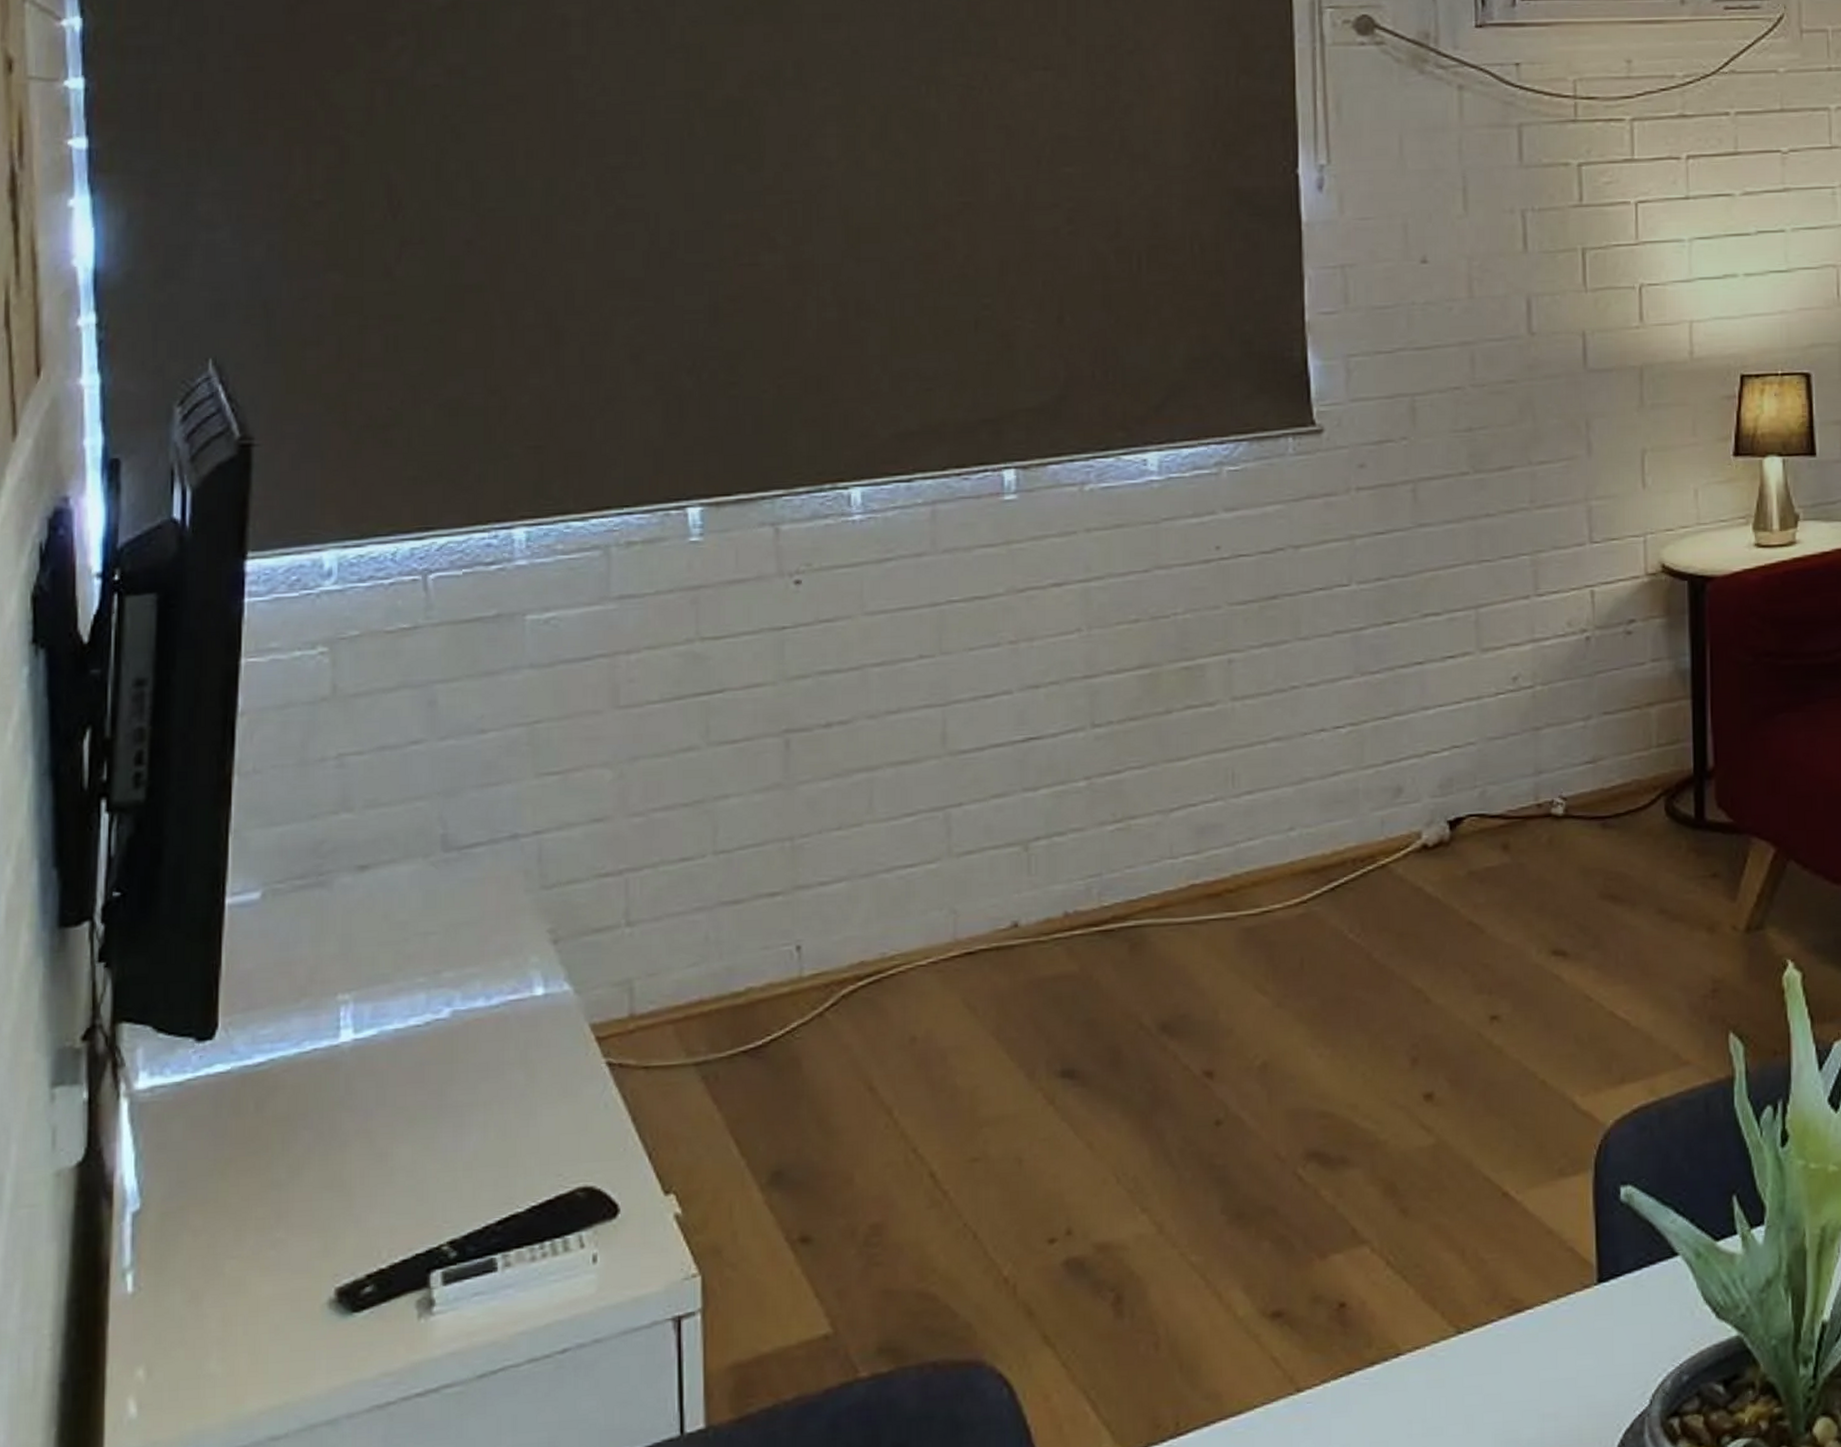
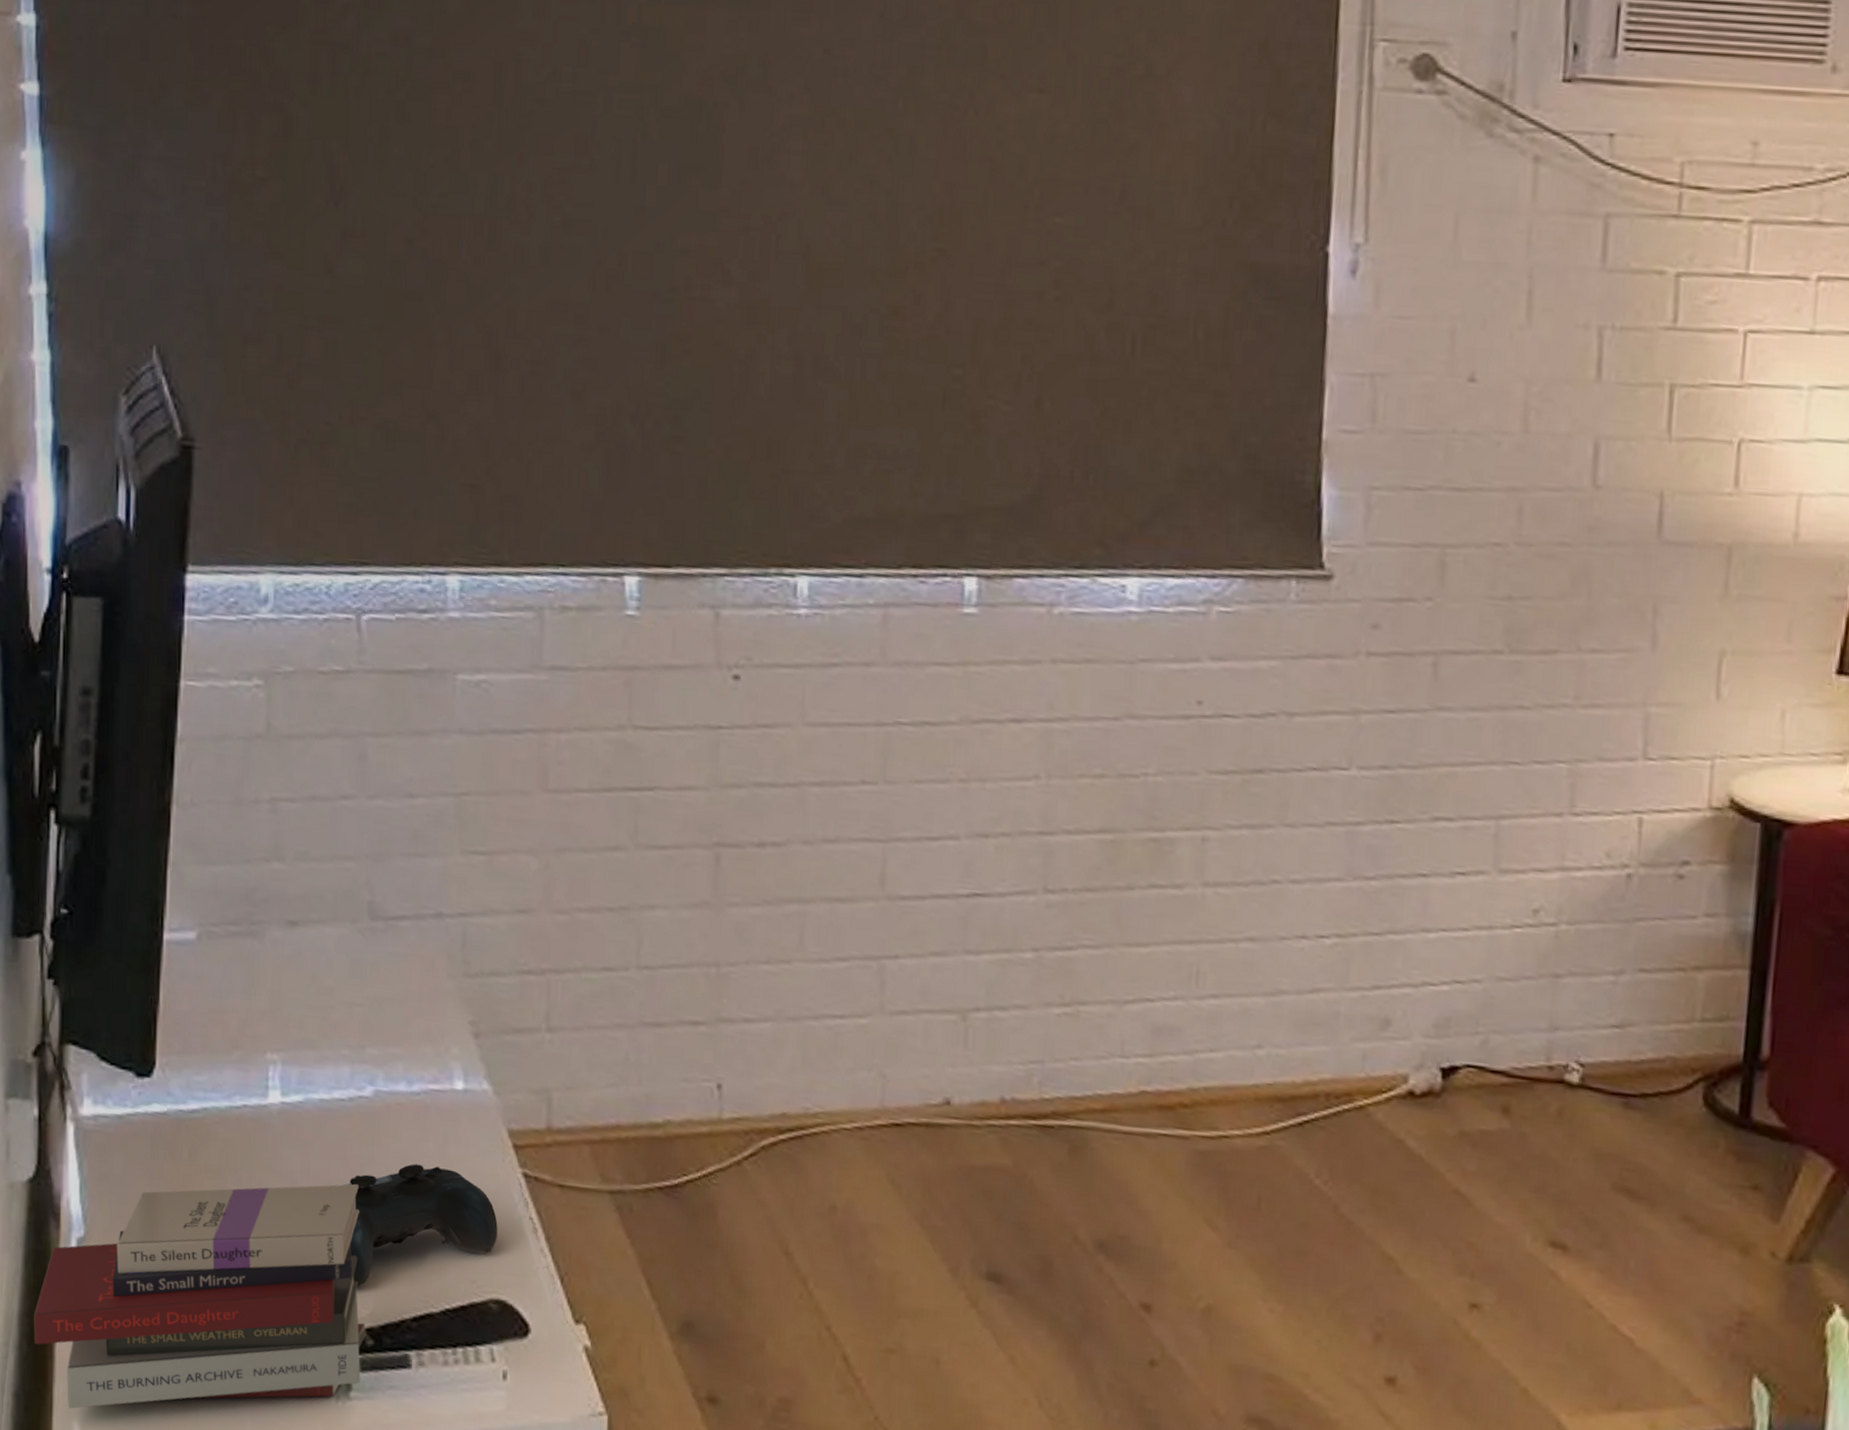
books: none [83,1104,448,1386] -> present [34,1184,366,1409]
control: none [421,1072,583,1203] -> present [343,1164,498,1287]

